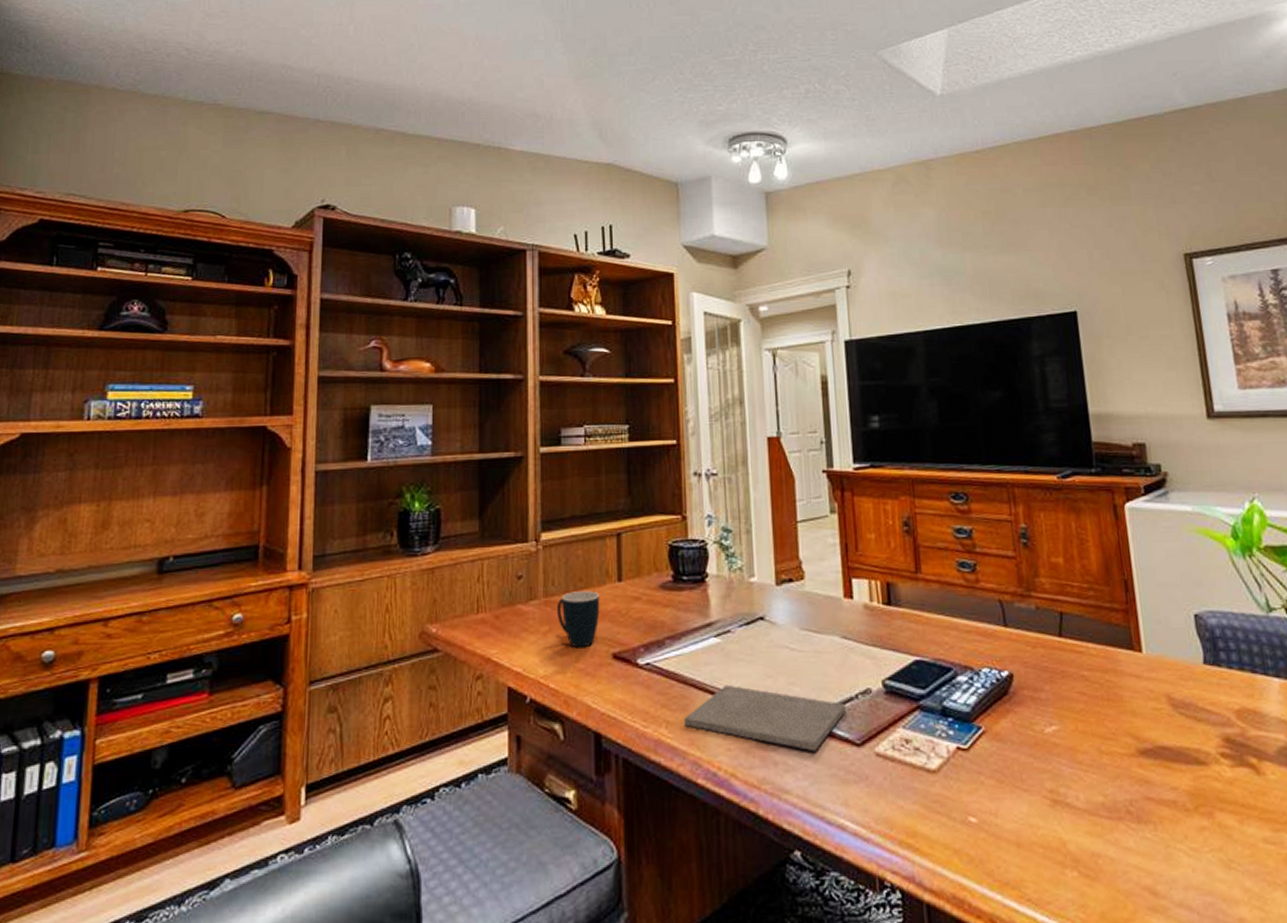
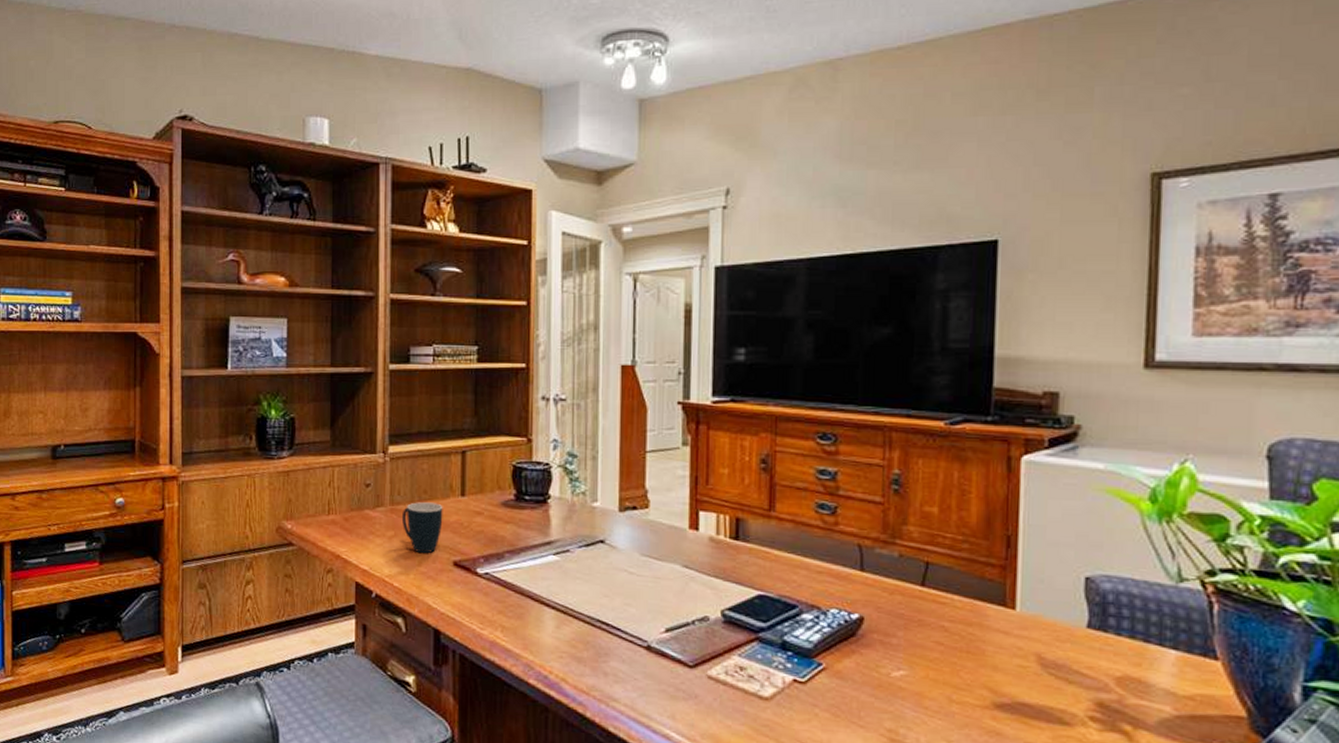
notepad: present [683,684,846,752] -> none [518,599,681,668]

